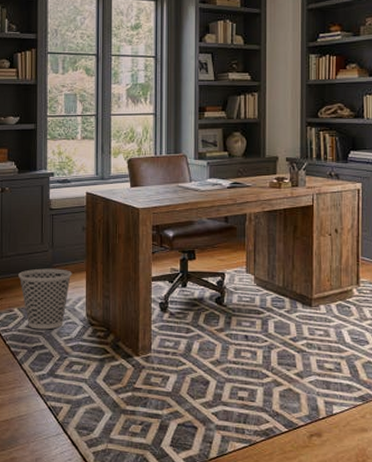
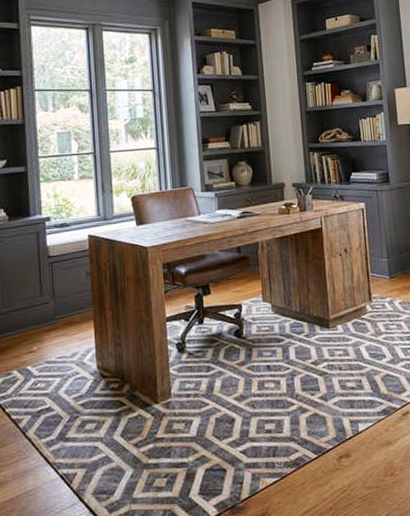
wastebasket: present [18,268,72,330] -> none [15,320,78,391]

